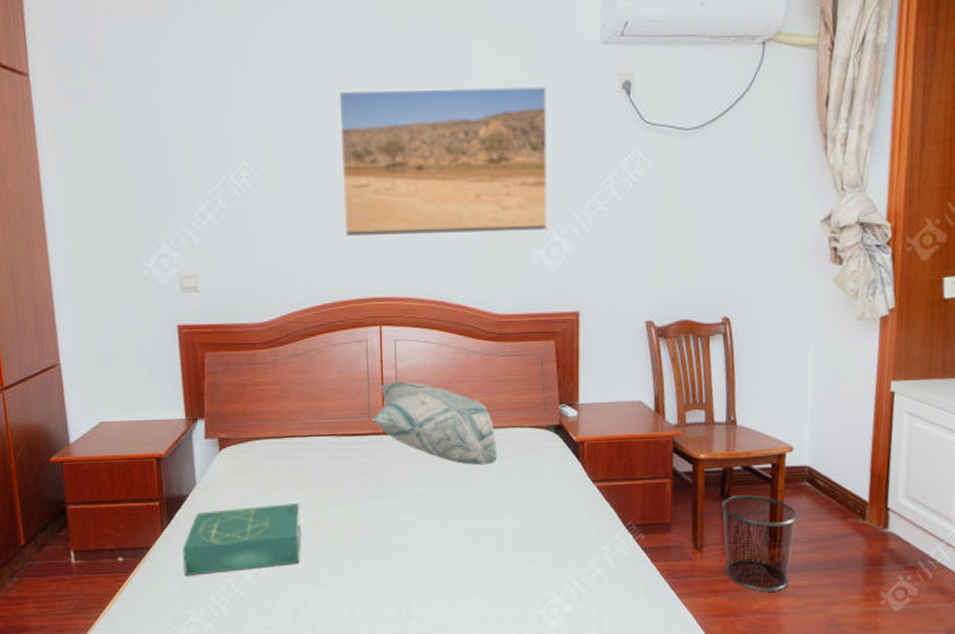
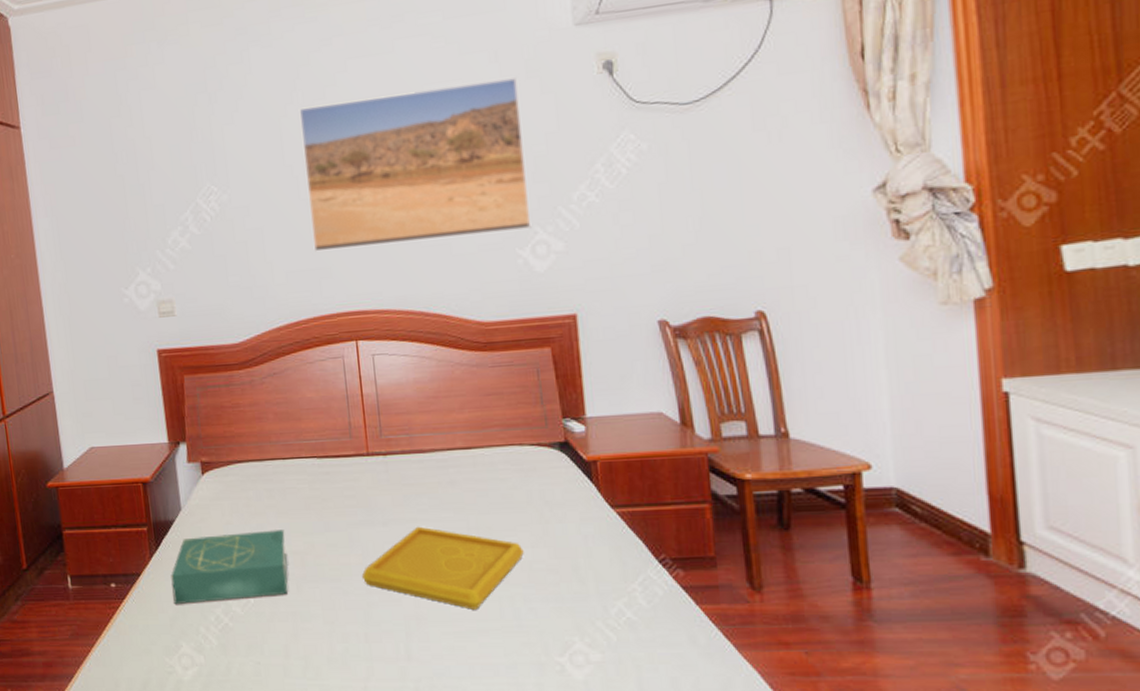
serving tray: none [370,499,516,572] -> present [361,526,524,610]
decorative pillow: present [372,381,498,466] -> none [354,398,496,489]
waste bin: present [721,495,797,592] -> none [781,523,889,647]

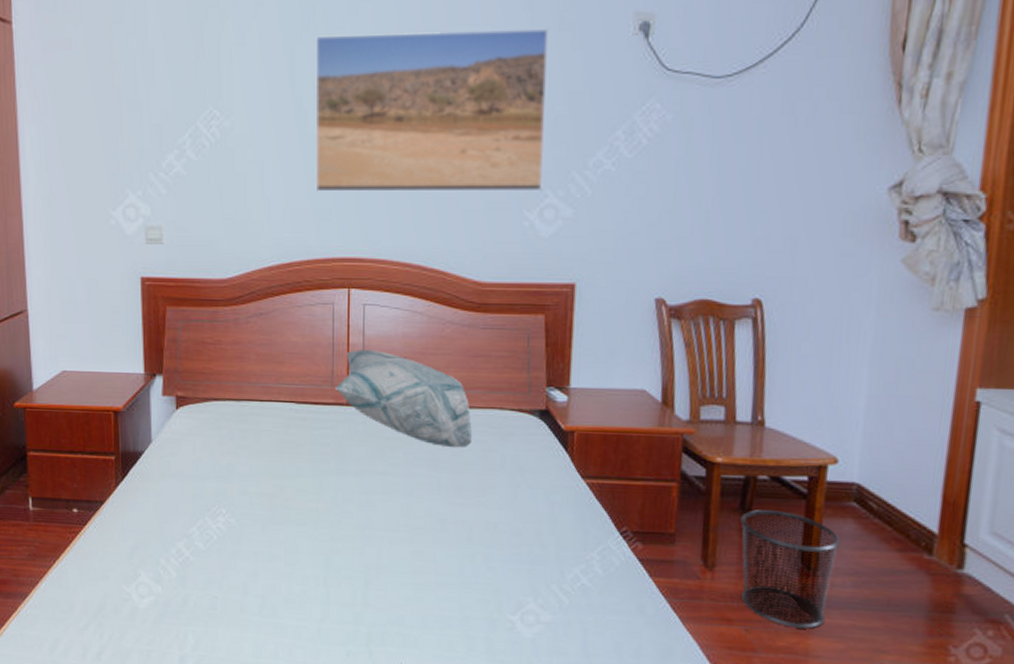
book: present [171,530,288,605] -> none [135,470,255,535]
decorative pillow: none [354,398,496,489] -> present [335,350,473,448]
serving tray: present [361,526,524,610] -> none [327,479,491,564]
waste bin: none [781,523,889,647] -> present [740,510,840,629]

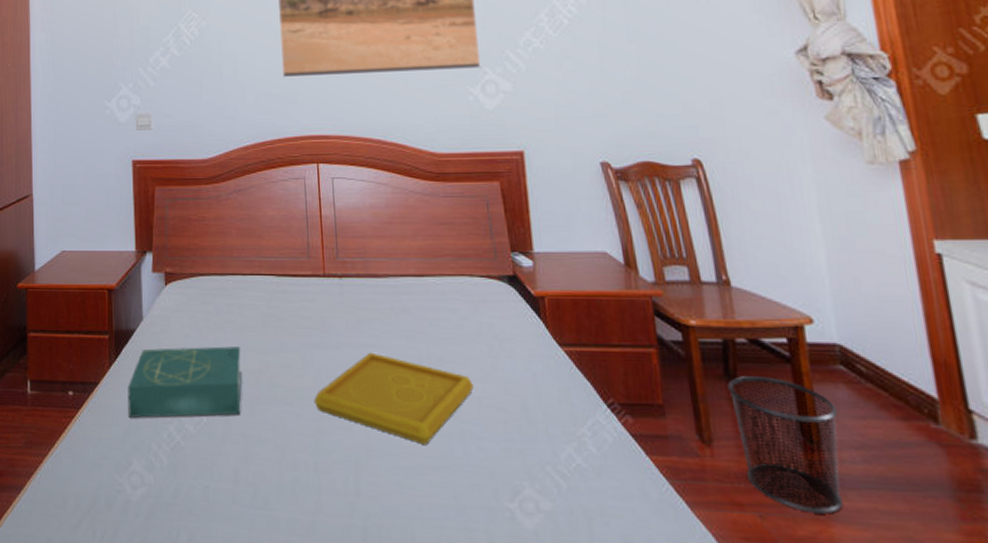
book: none [135,470,255,535] -> present [127,346,243,419]
serving tray: none [327,479,491,564] -> present [313,352,474,445]
decorative pillow: present [335,350,473,448] -> none [312,221,447,318]

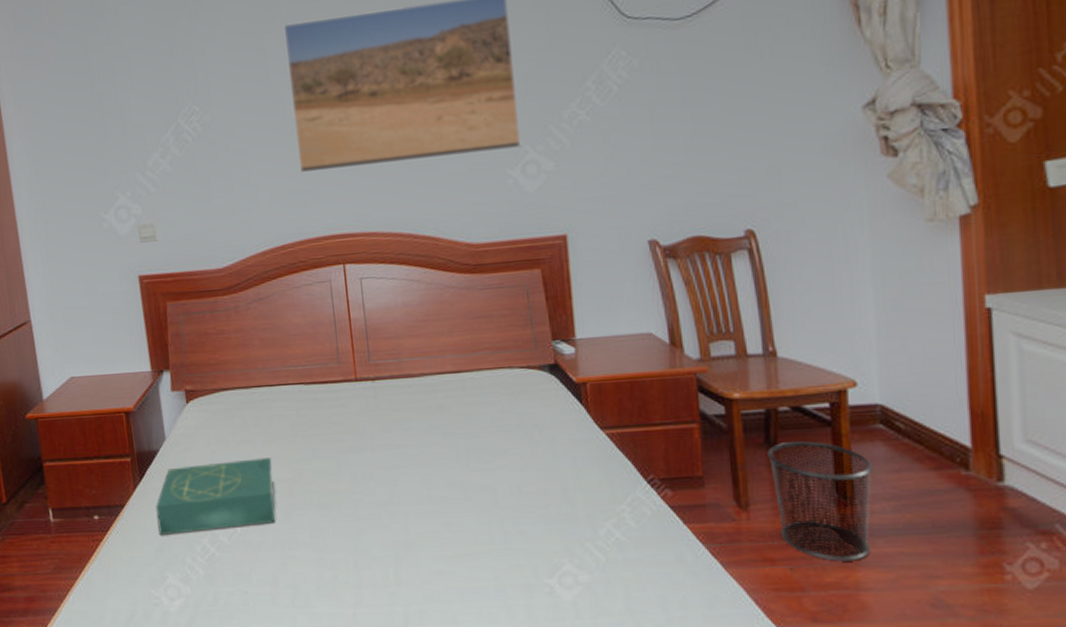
serving tray: present [313,352,474,445] -> none [350,451,513,534]

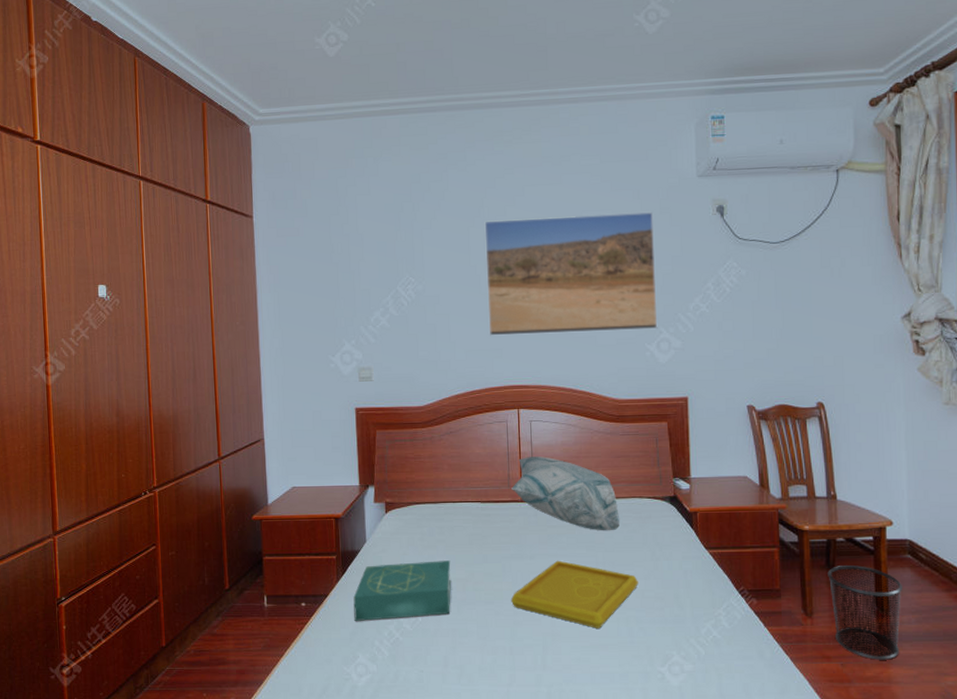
decorative pillow: none [342,322,486,413] -> present [511,456,621,531]
serving tray: none [350,451,513,534] -> present [510,560,638,628]

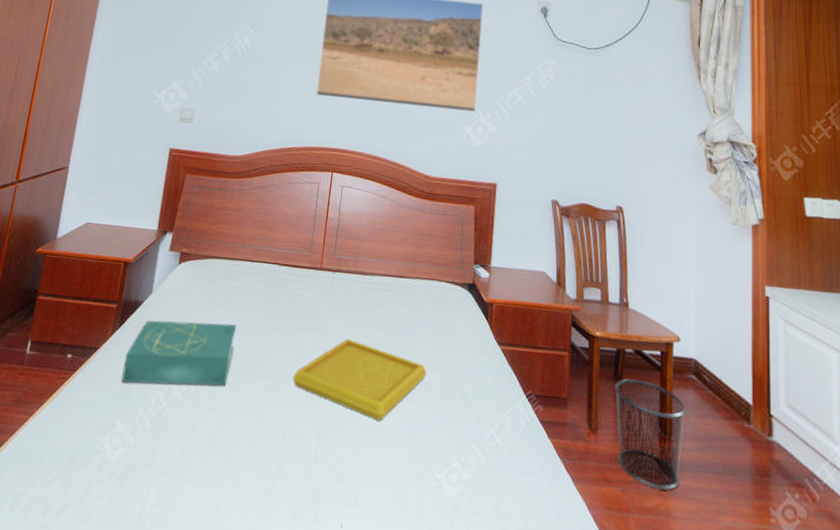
decorative pillow: present [511,456,621,531] -> none [312,223,417,313]

